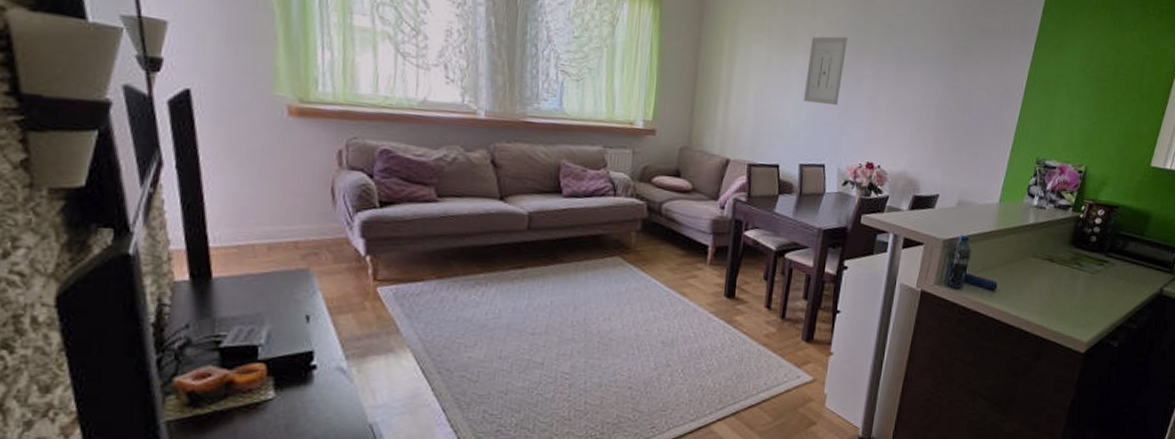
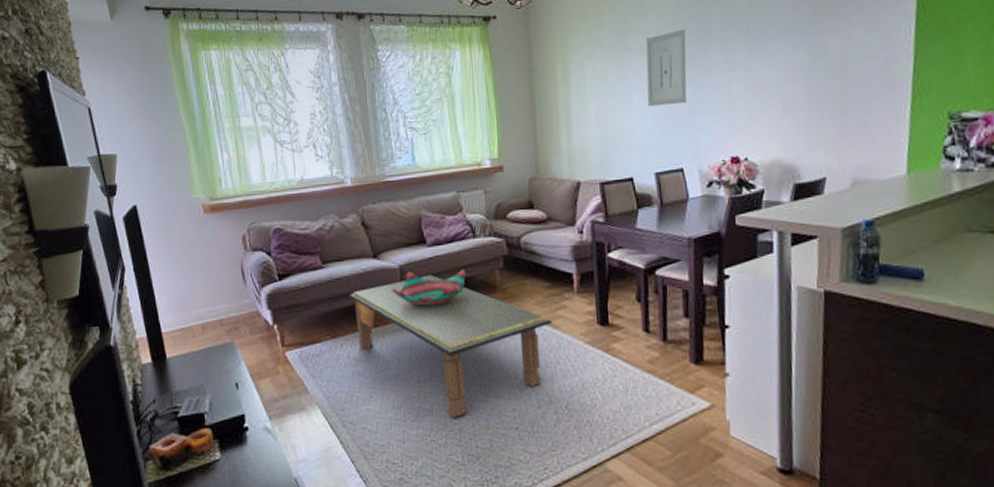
coffee table: none [464,226,682,373] -> present [348,274,553,417]
decorative bowl: none [516,220,601,261] -> present [392,270,466,308]

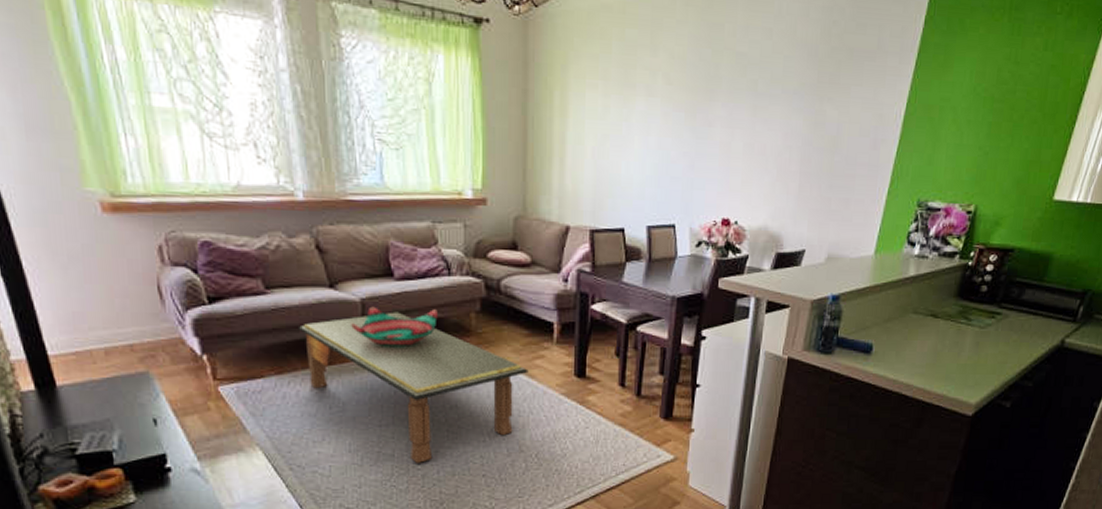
wall art: present [645,28,687,107] -> none [646,72,694,156]

